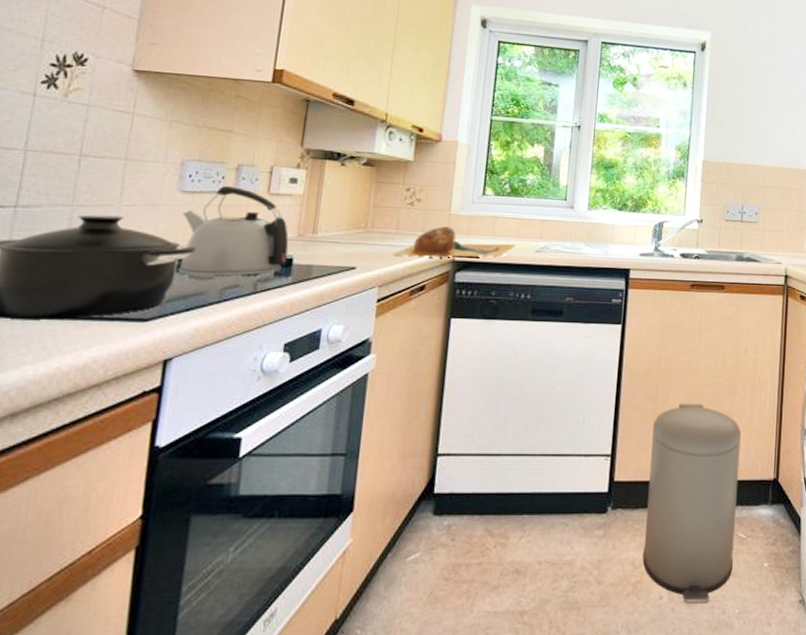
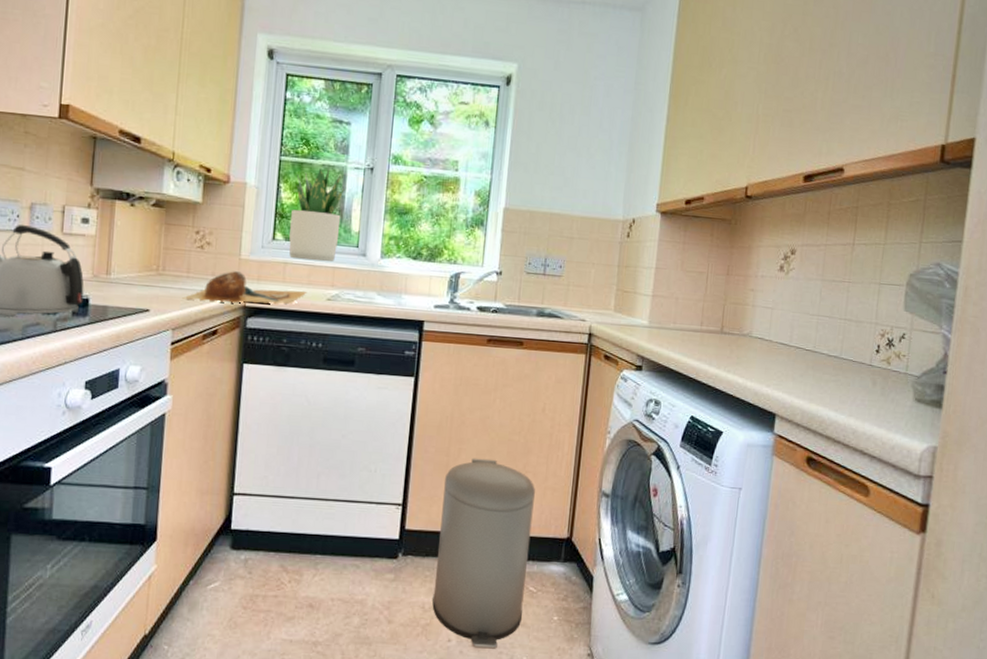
planter: none [498,126,553,215] -> present [289,168,345,262]

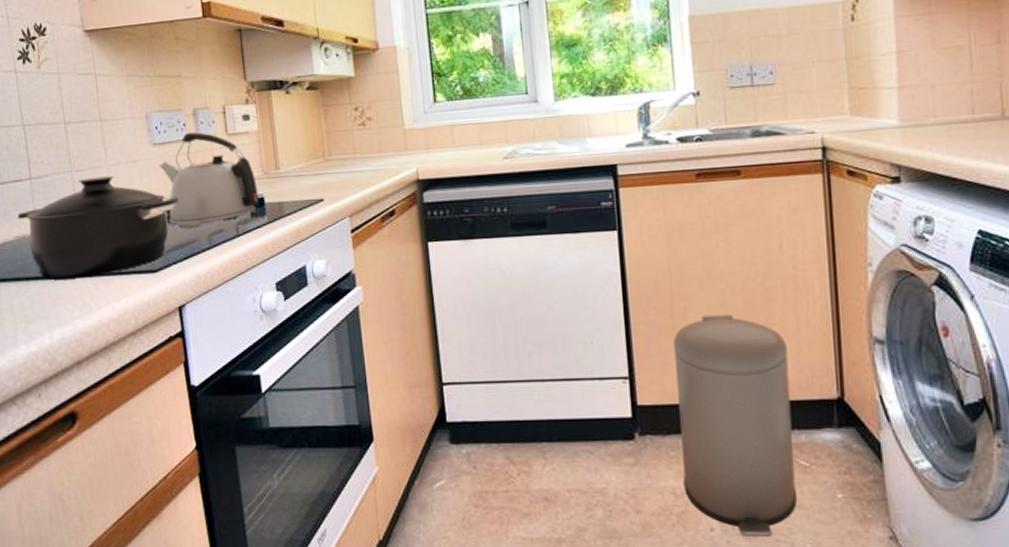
chopping board: present [182,271,308,305] -> none [353,143,482,183]
planter: present [289,168,345,262] -> none [447,11,505,120]

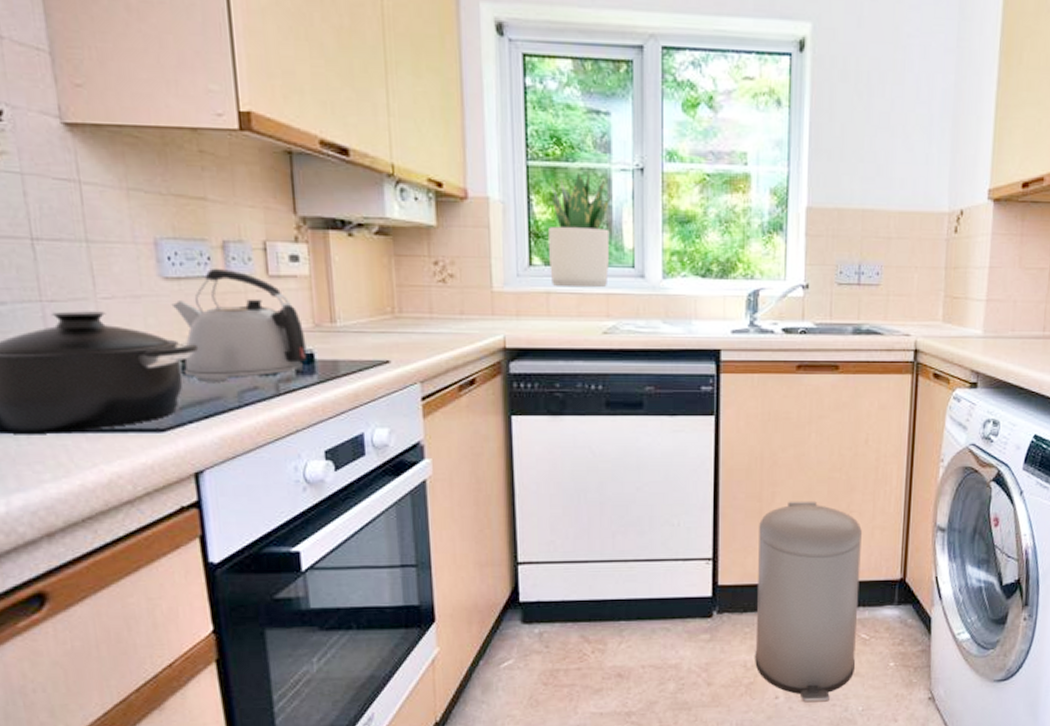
planter: none [447,11,505,120] -> present [549,171,611,288]

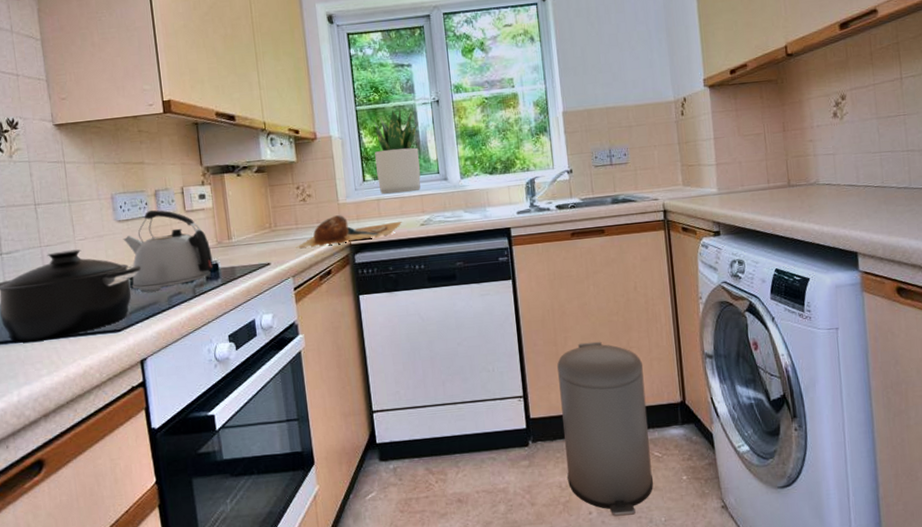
chopping board: none [428,307,579,347] -> present [296,215,403,249]

